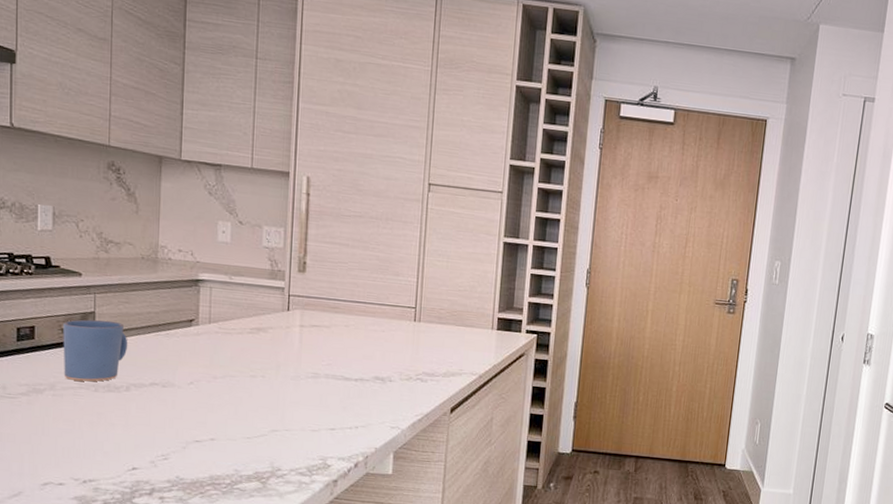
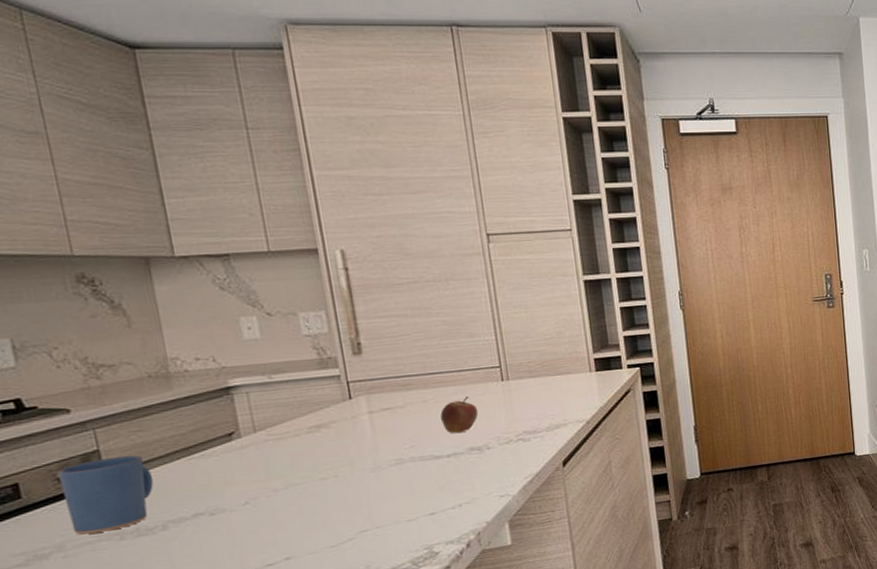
fruit: none [357,328,389,362] -> present [440,395,479,434]

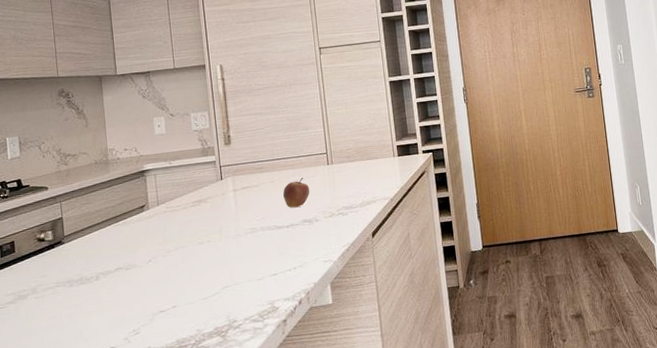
mug: present [58,455,154,535] -> none [37,222,93,281]

